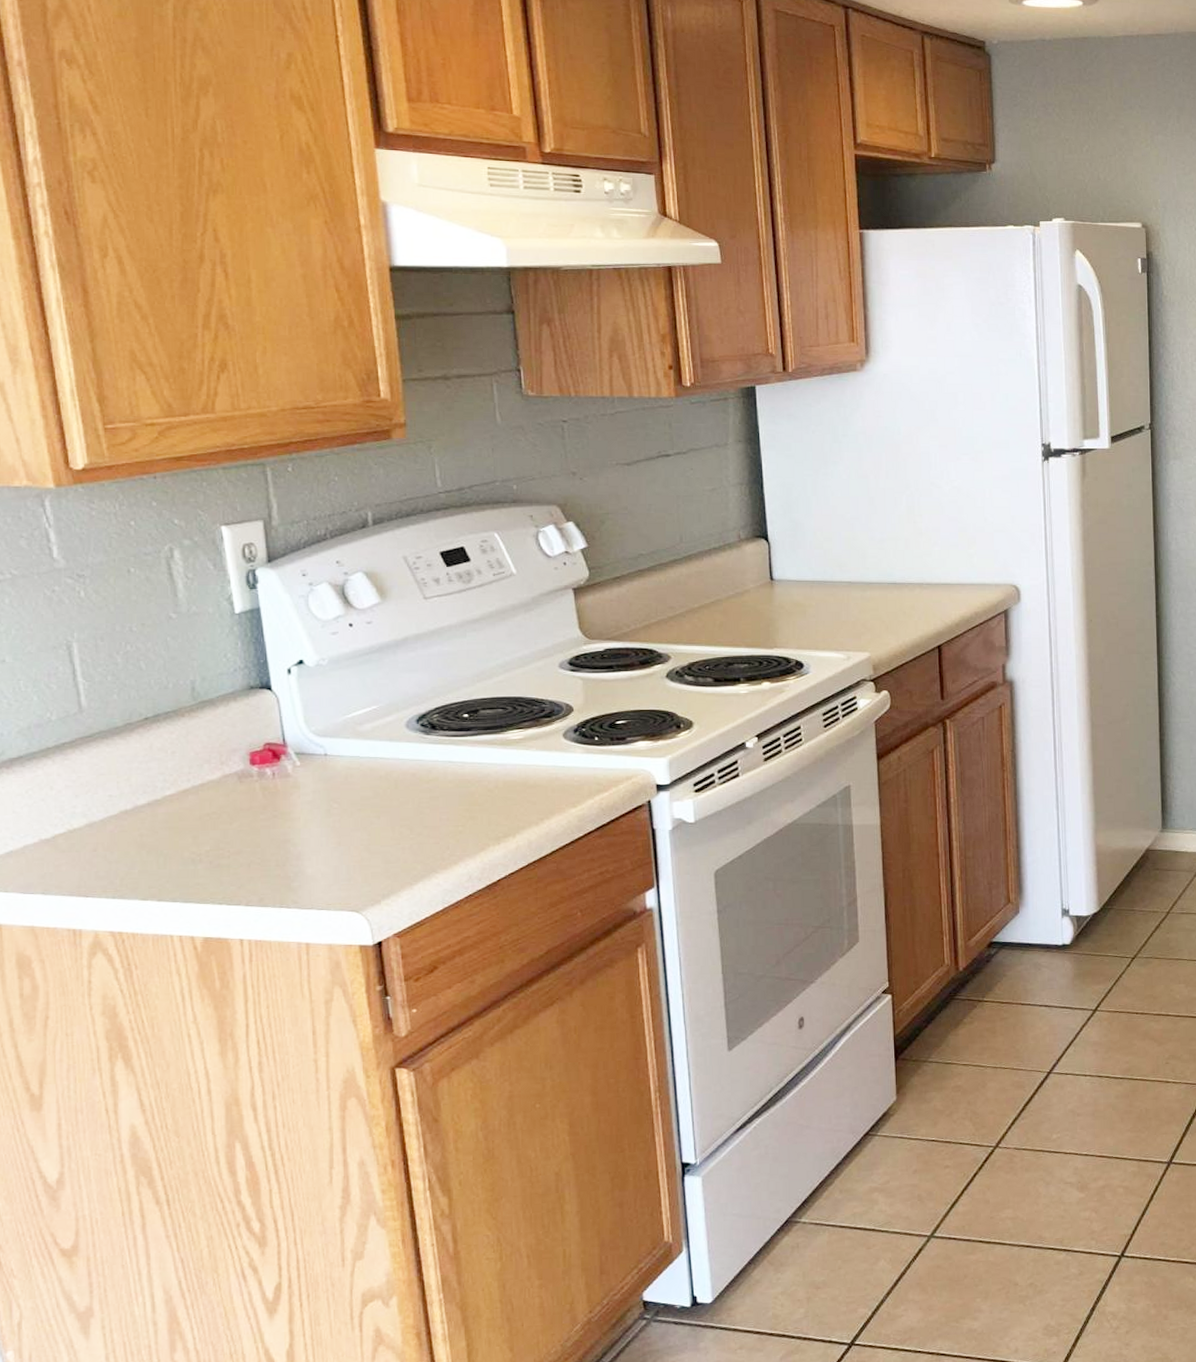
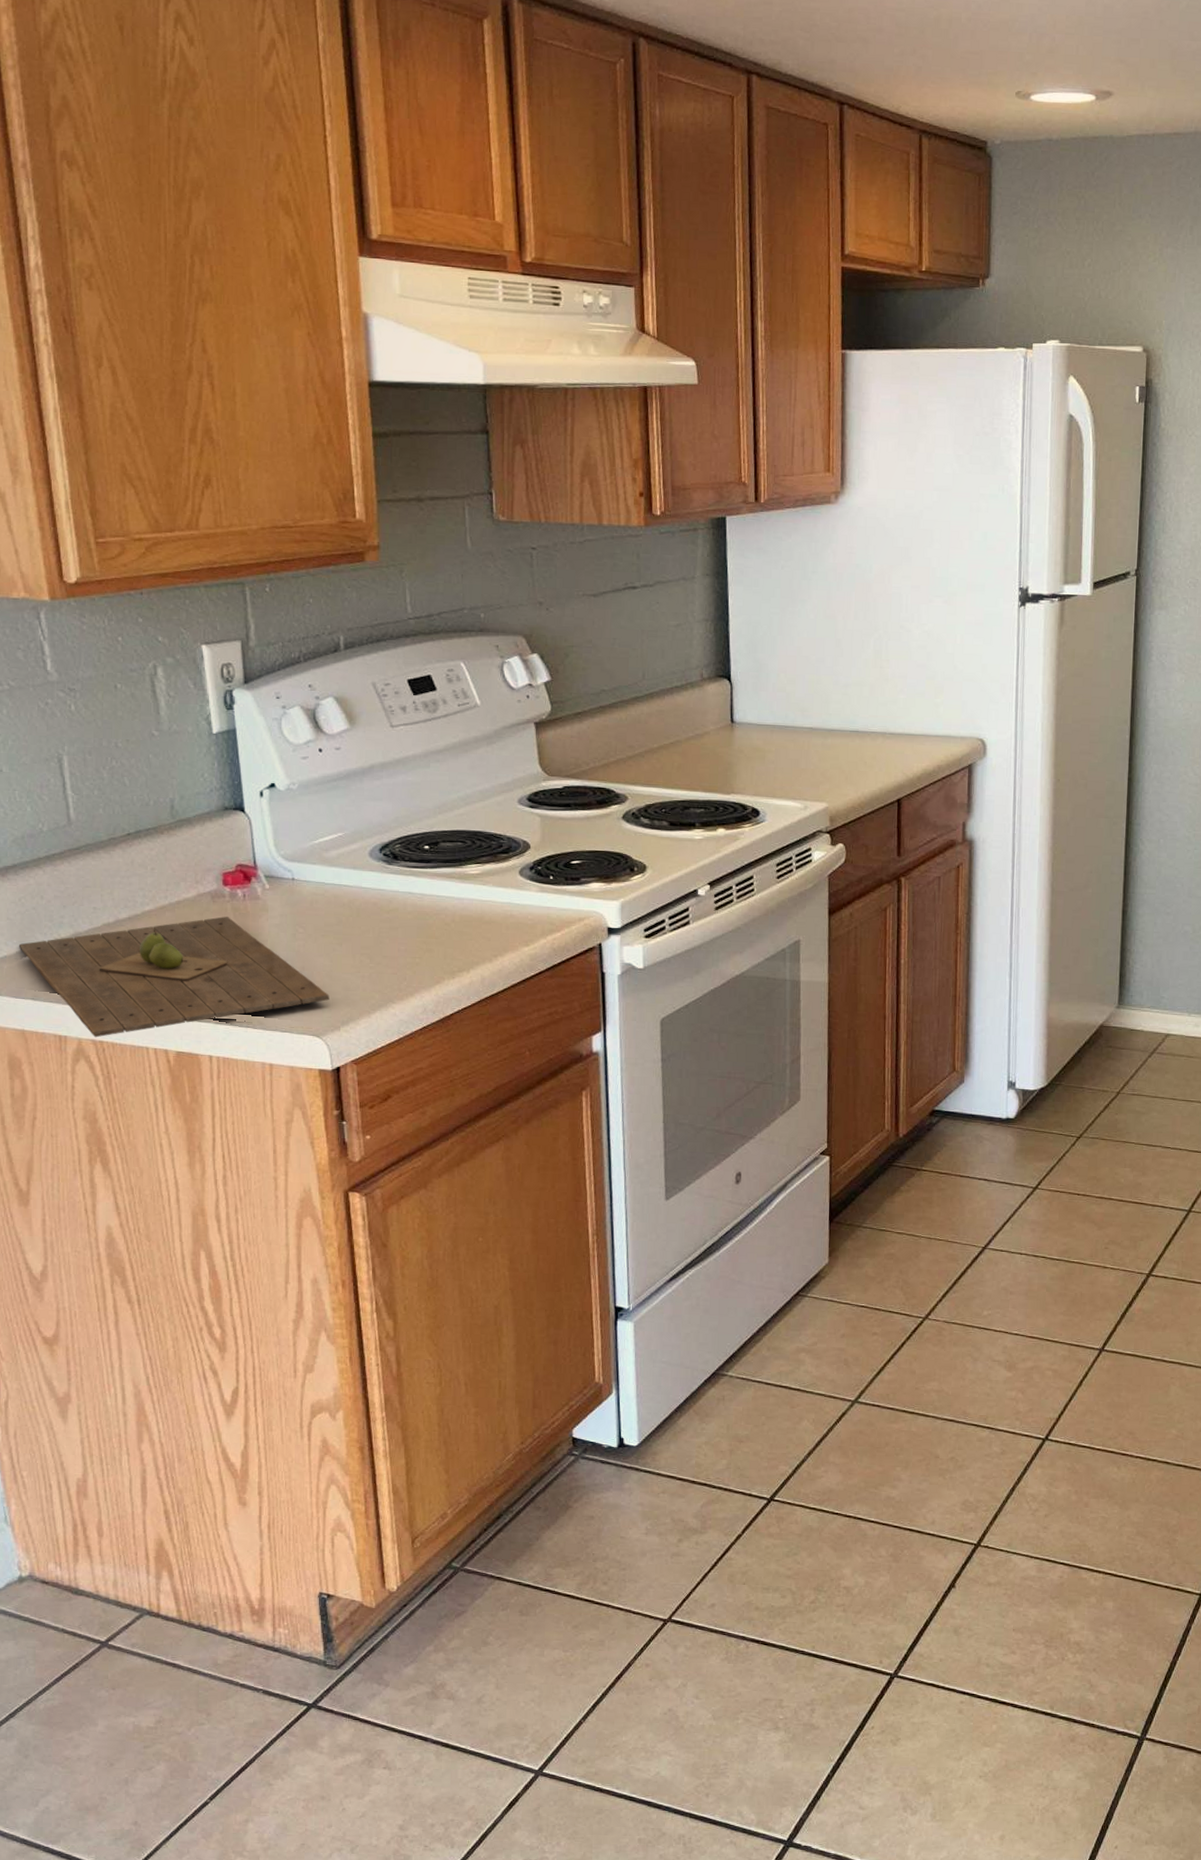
cutting board: none [27,796,368,929] -> present [19,916,330,1038]

